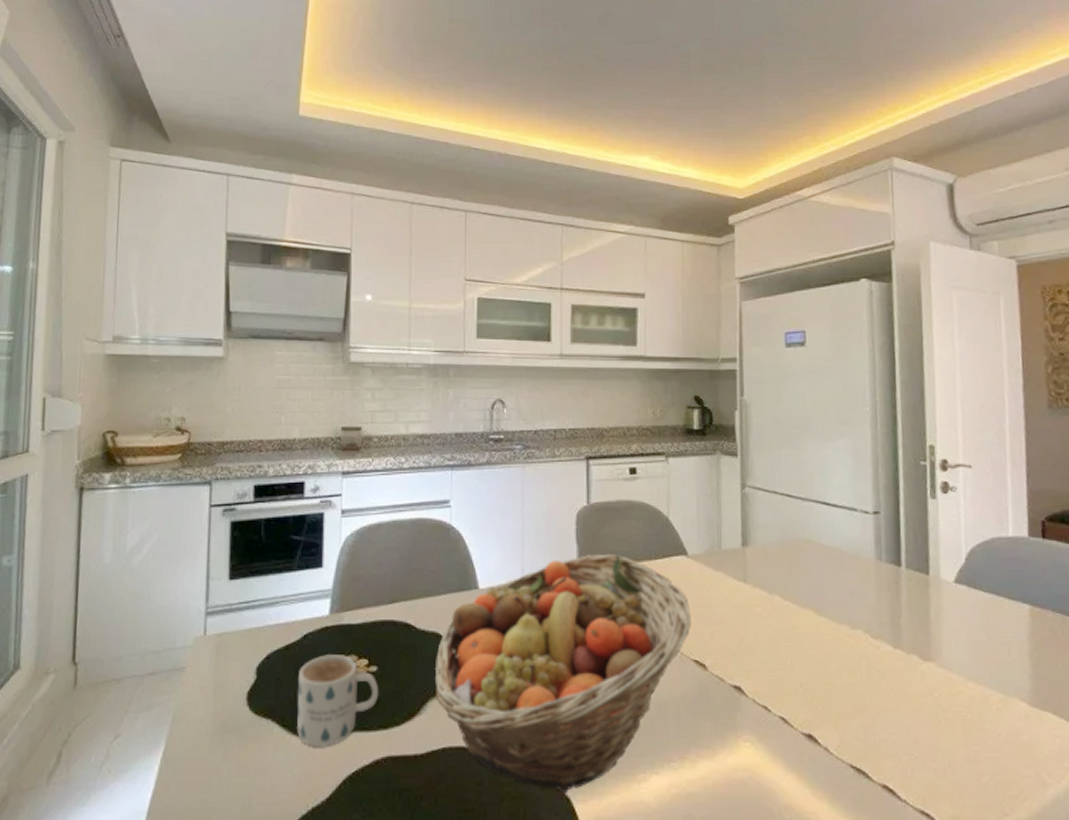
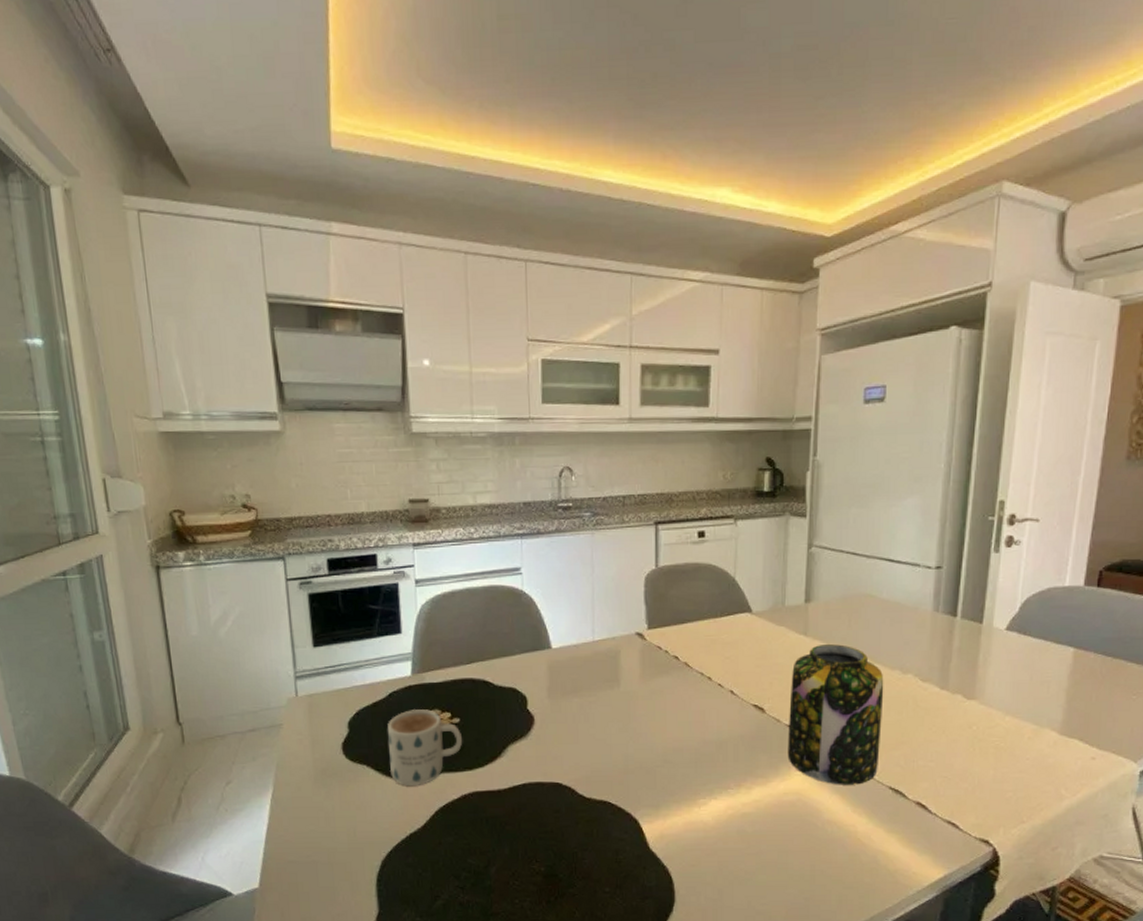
fruit basket: present [434,553,692,795] -> none [513,613,753,817]
jar: none [733,593,836,761] -> present [787,644,884,785]

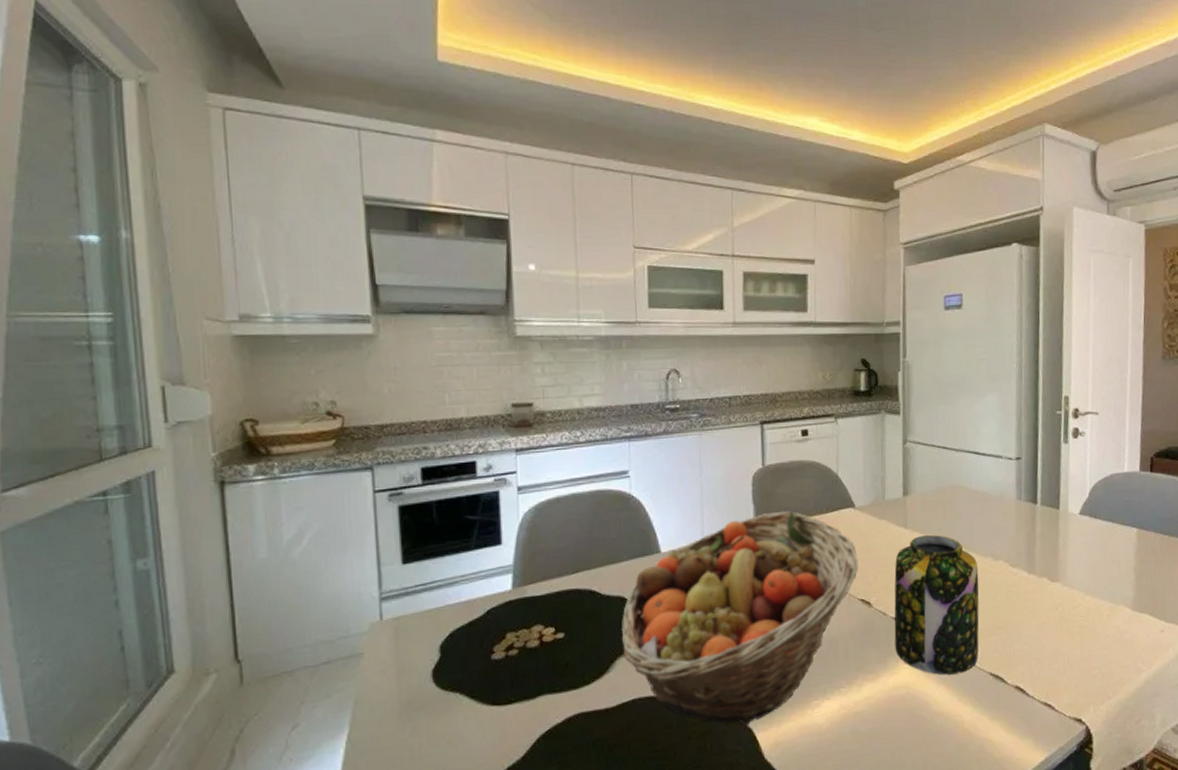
mug: present [388,709,463,786] -> none [485,625,568,713]
fruit basket: none [513,613,753,817] -> present [621,510,859,727]

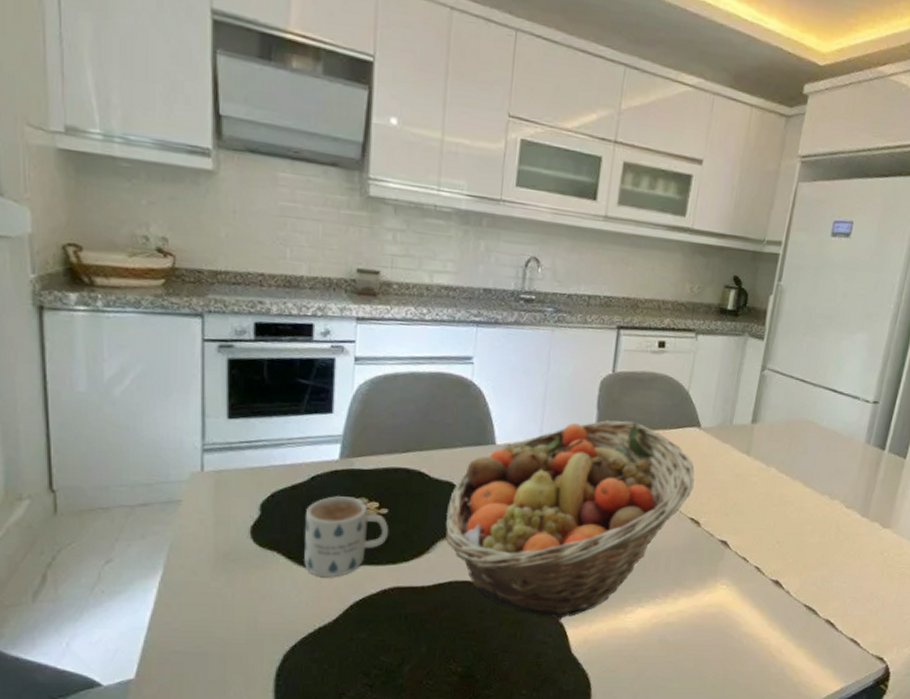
mug: none [485,625,568,713] -> present [304,496,389,577]
jar: present [894,535,979,675] -> none [716,465,813,601]

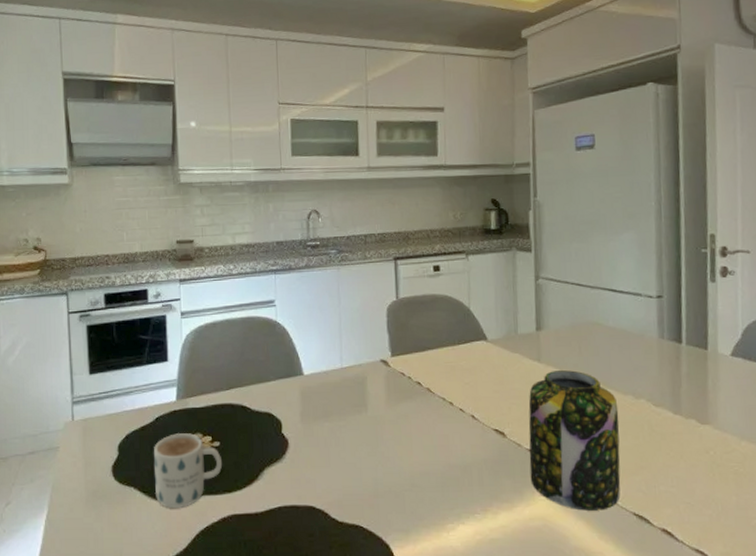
fruit basket: present [445,420,695,621] -> none [269,341,492,542]
jar: none [716,465,813,601] -> present [528,370,621,511]

